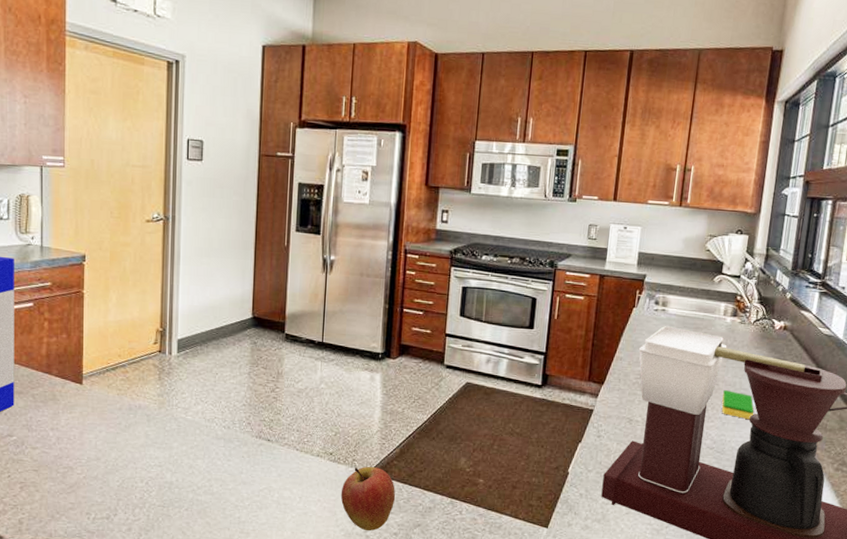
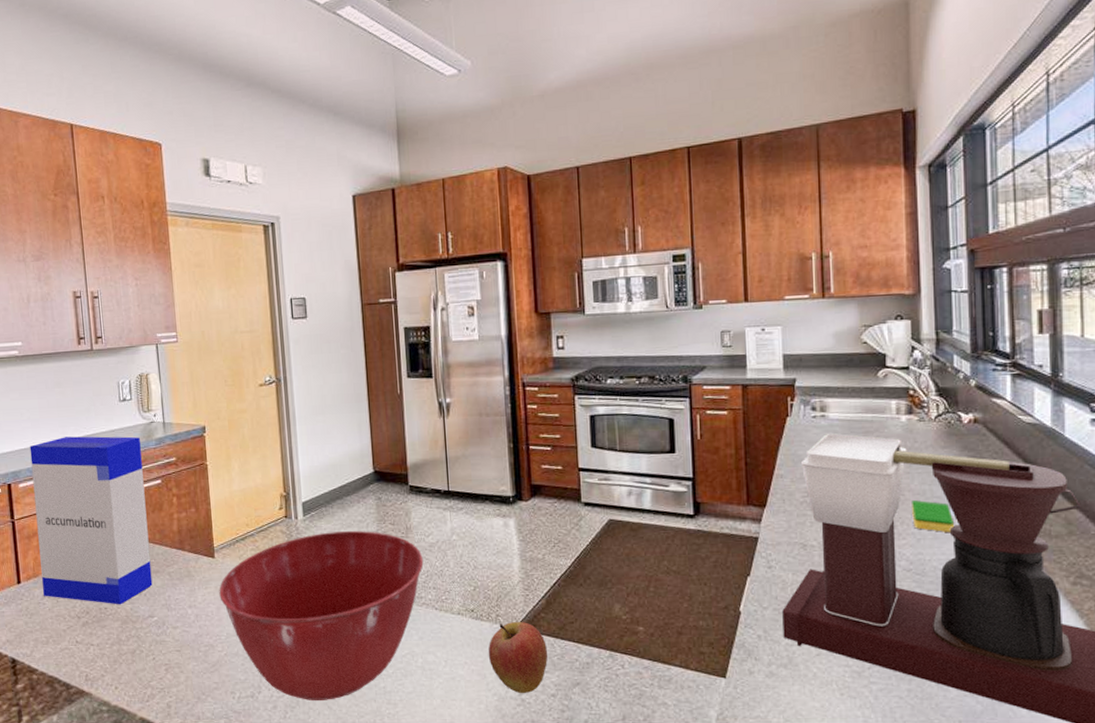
mixing bowl: none [84,370,291,526] -> present [219,531,424,700]

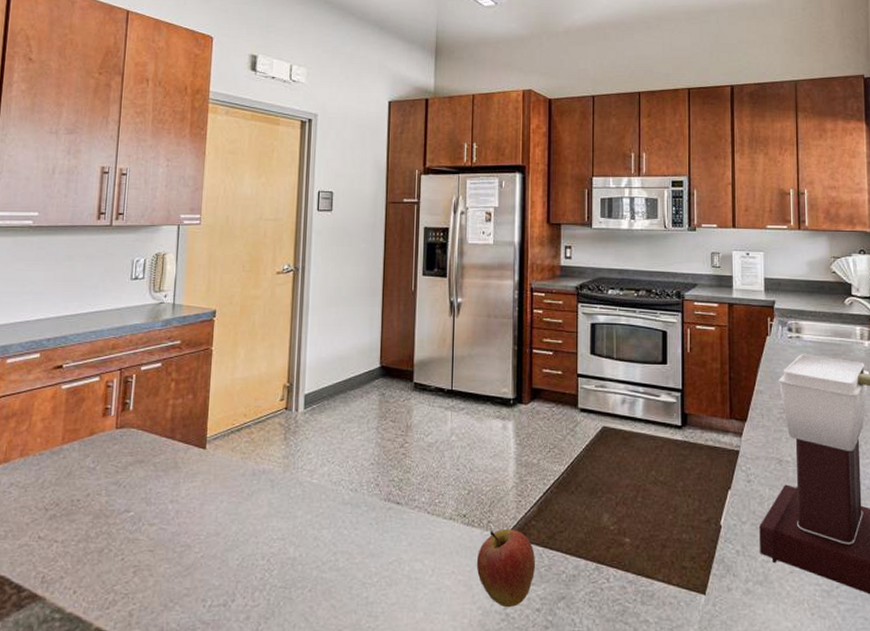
cereal box: present [29,436,153,605] -> none [11,312,146,497]
mixing bowl: present [219,531,424,700] -> none [205,427,421,611]

